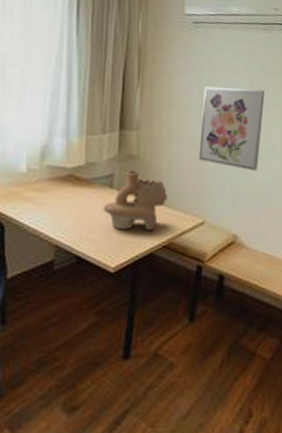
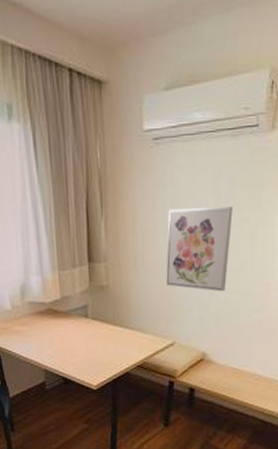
decorative vase: present [103,171,168,231] -> none [81,300,139,354]

